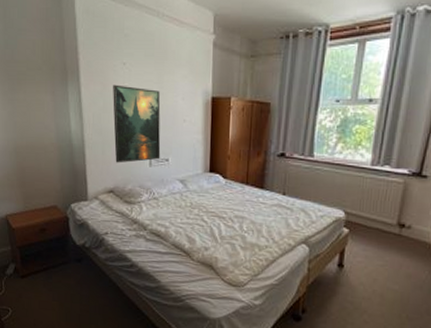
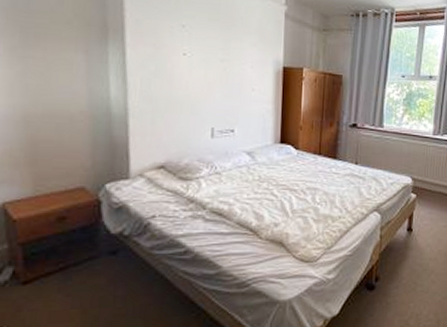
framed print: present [113,84,161,163] -> none [167,47,226,135]

